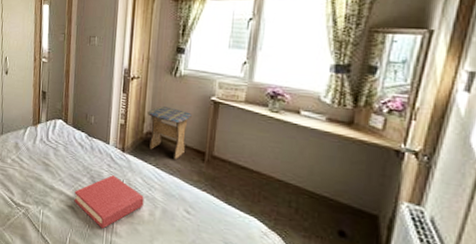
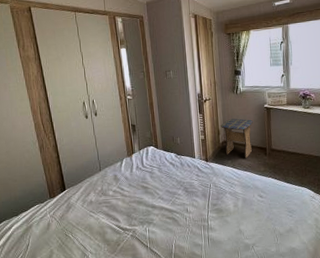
hardback book: present [74,175,144,229] -> none [173,182,229,228]

